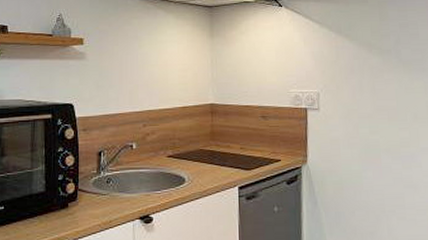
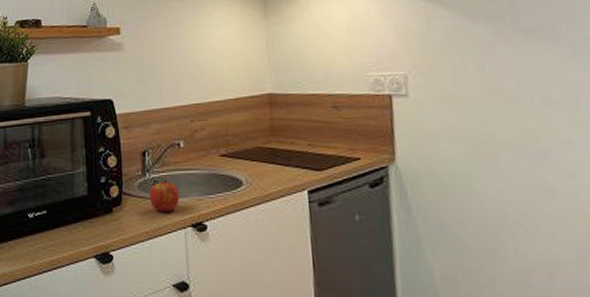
apple: none [103,177,130,207] -> present [149,179,180,213]

